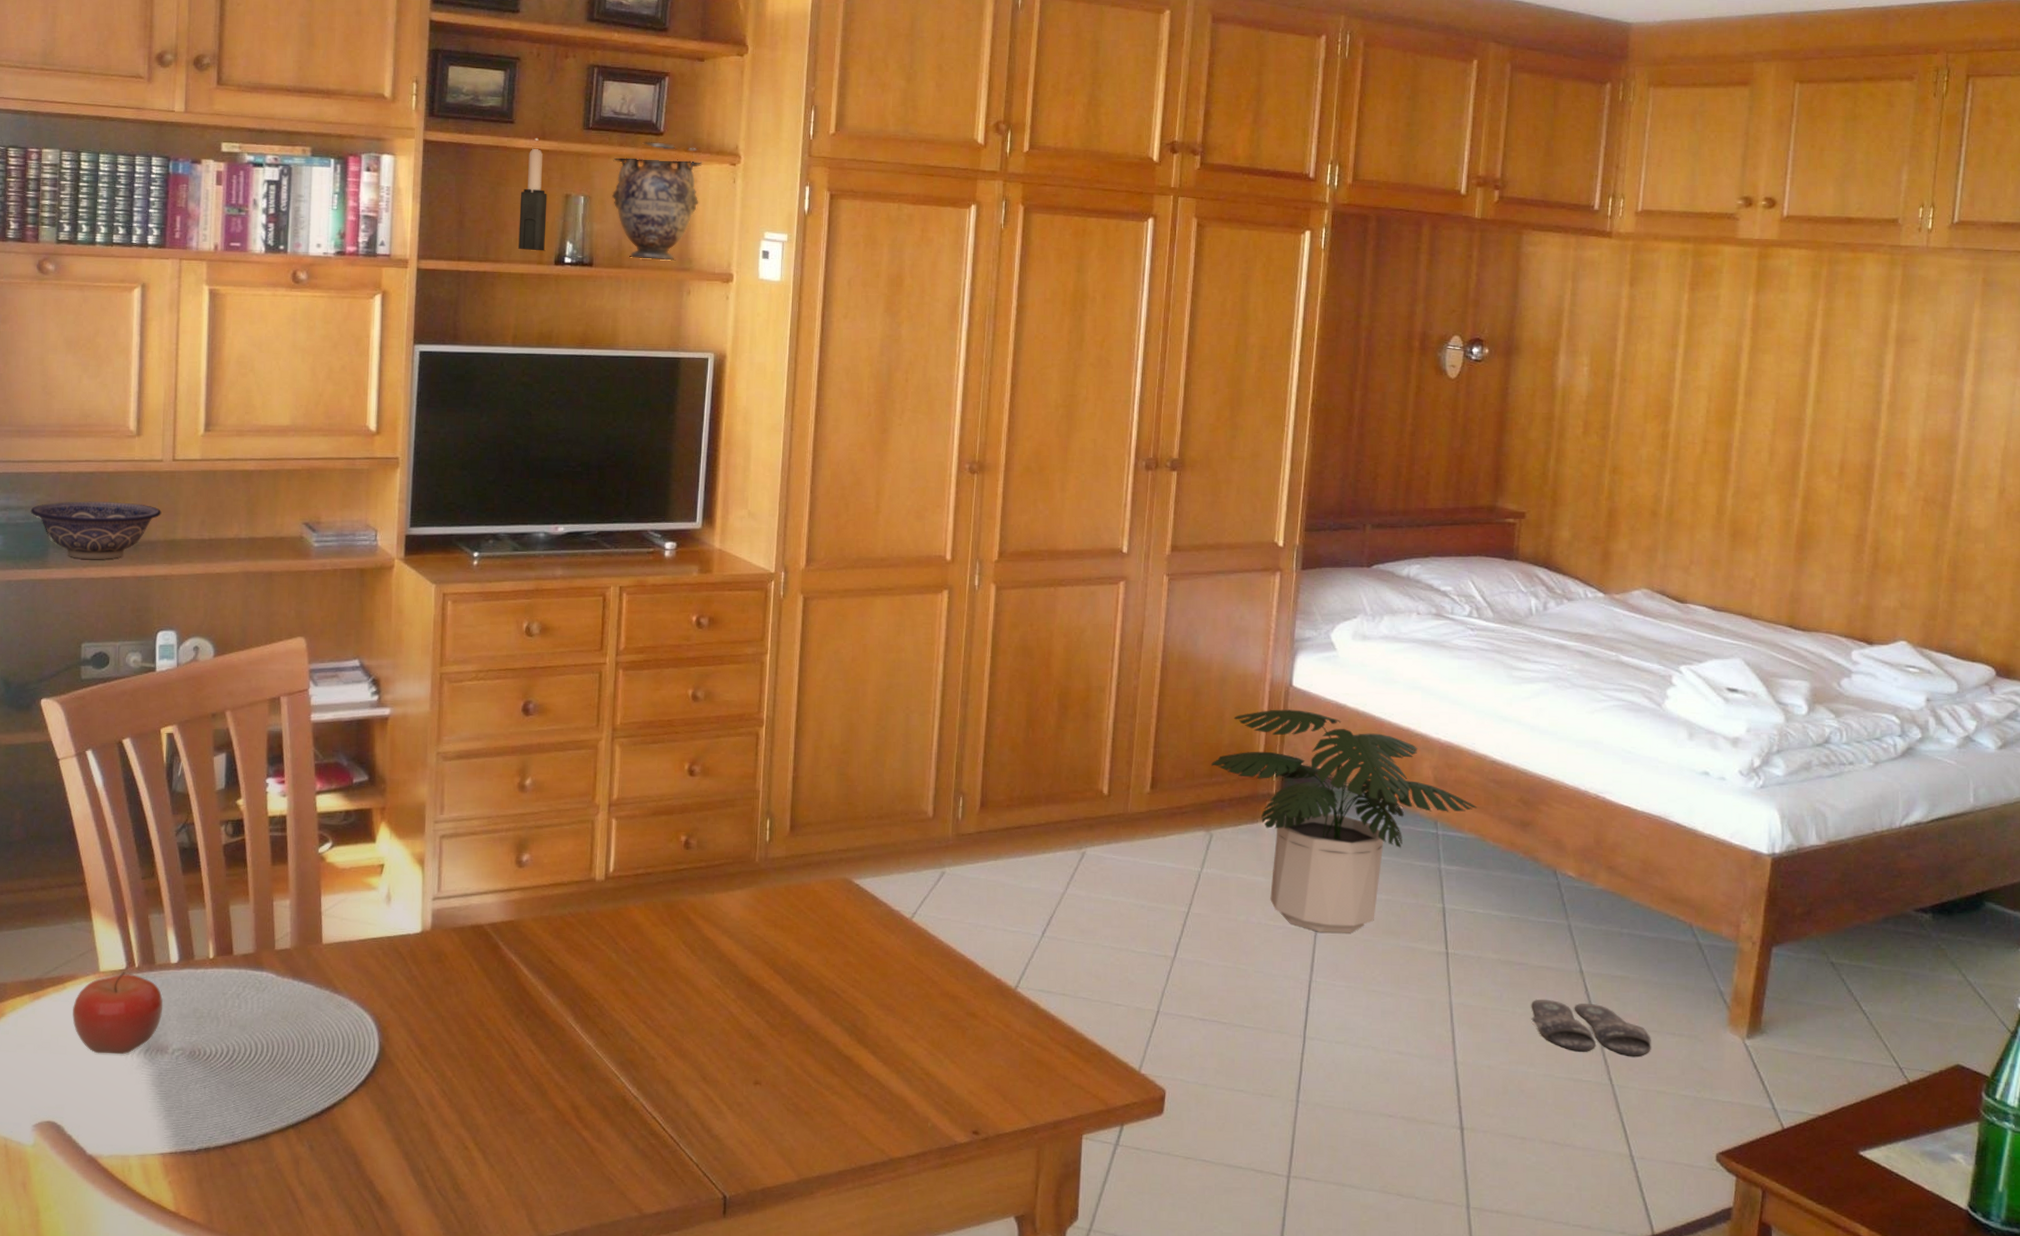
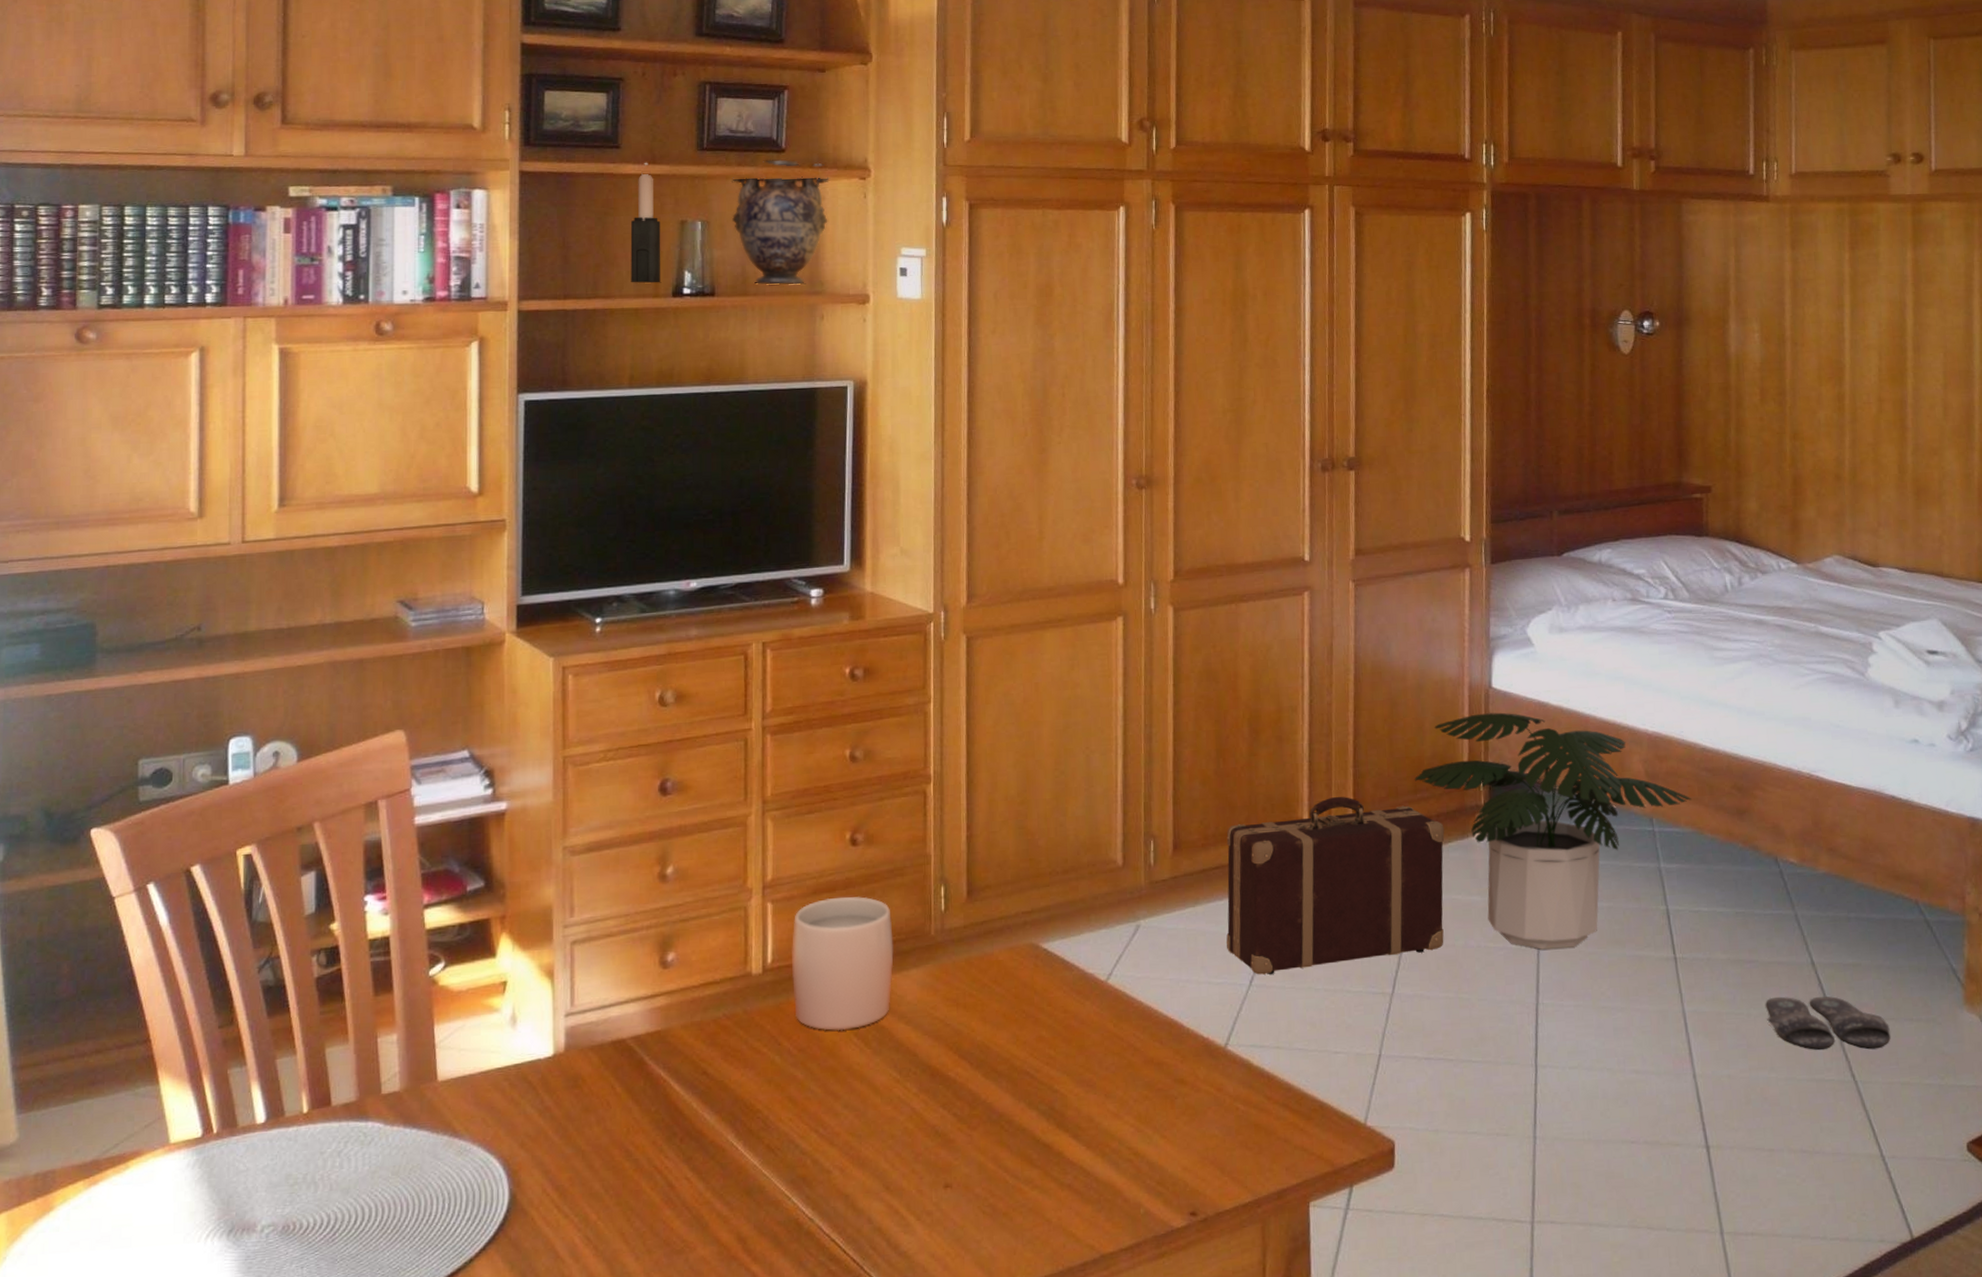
decorative bowl: present [30,501,162,560] -> none [73,594,231,663]
fruit: present [72,972,163,1054] -> none [138,1140,249,1242]
mug: none [630,820,722,938] -> present [791,896,894,1031]
suitcase: none [1023,774,1235,928] -> present [1226,797,1445,975]

